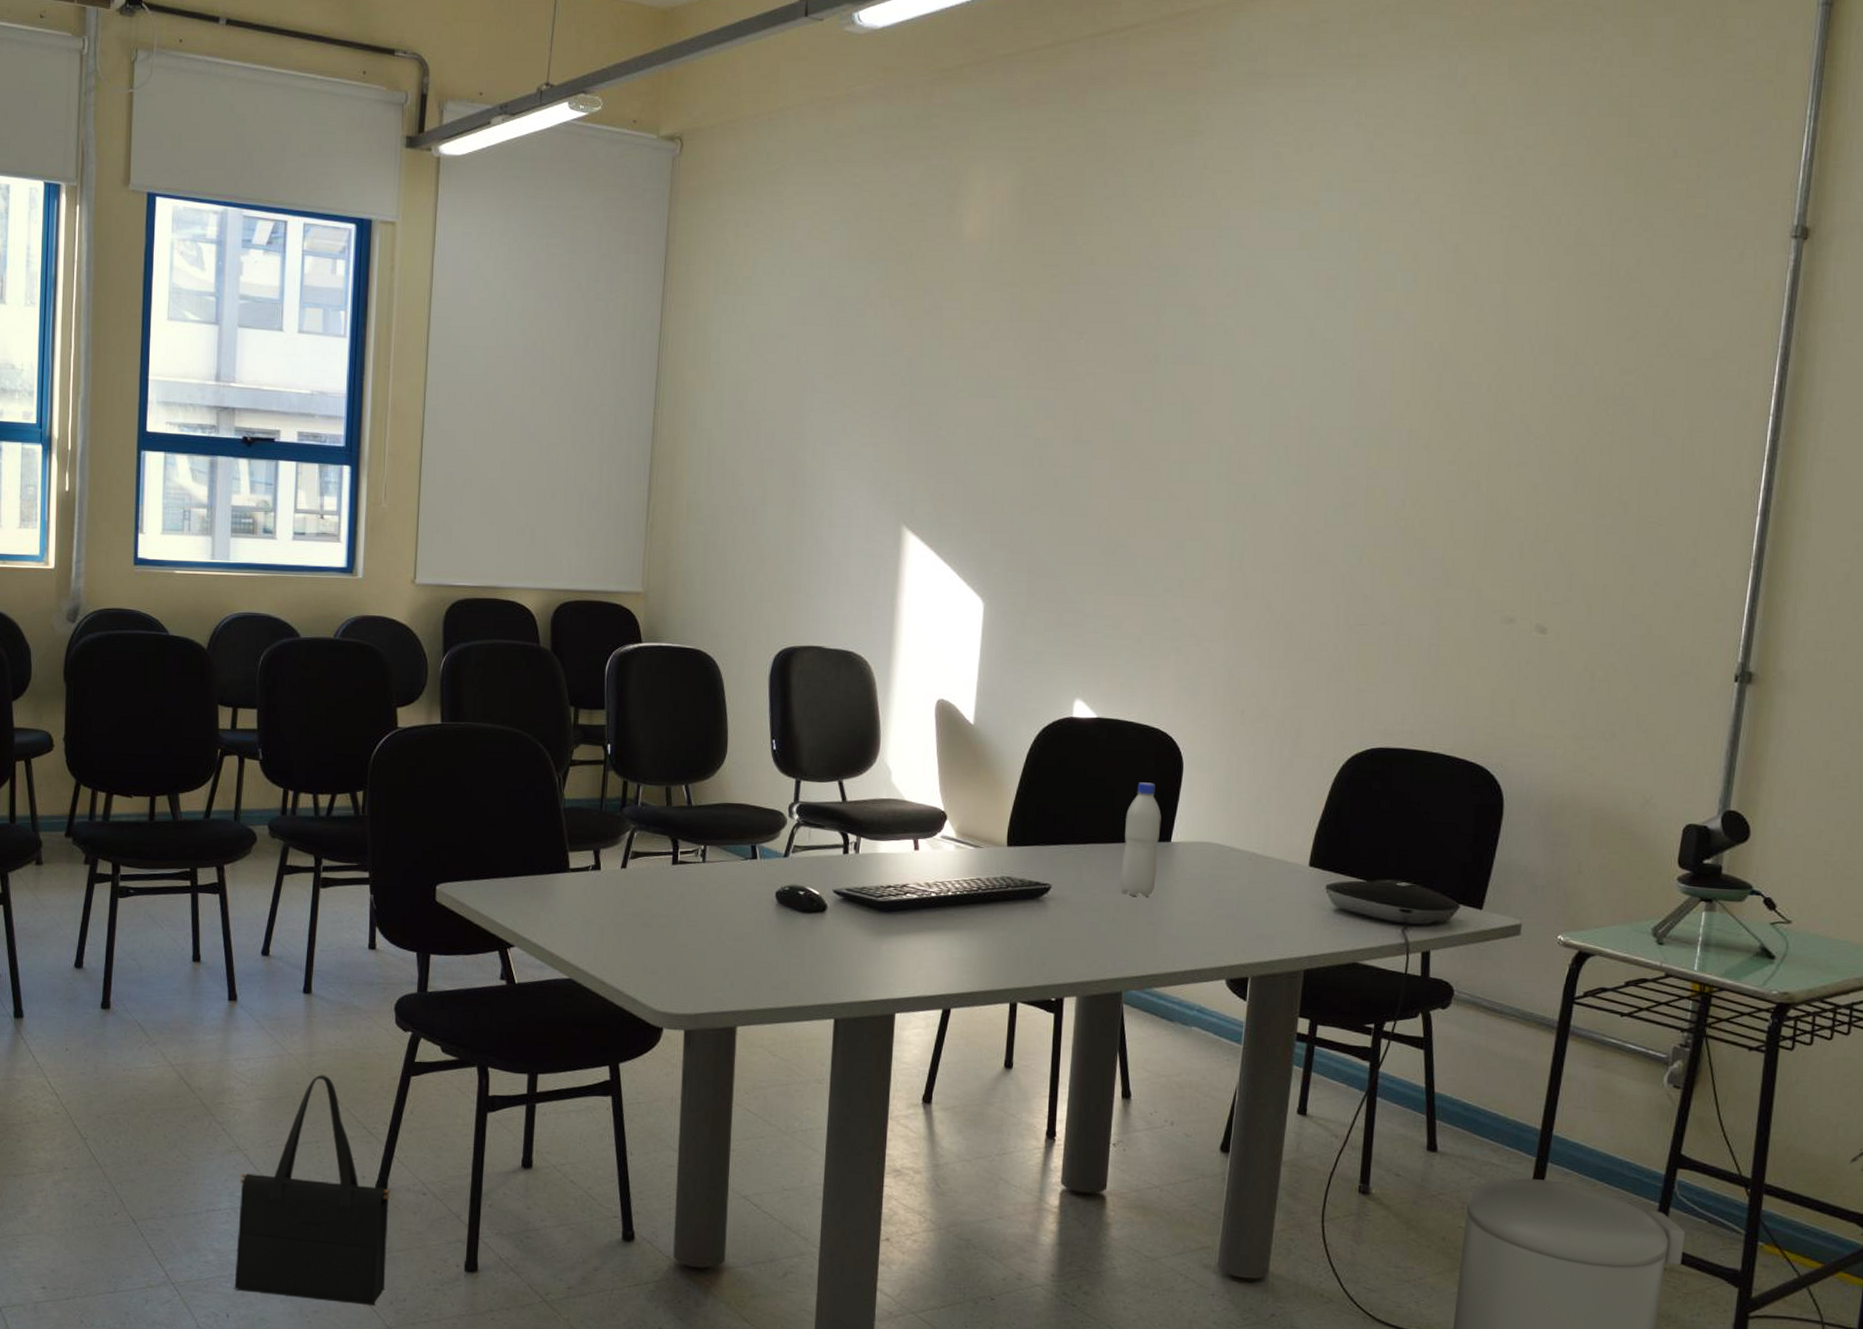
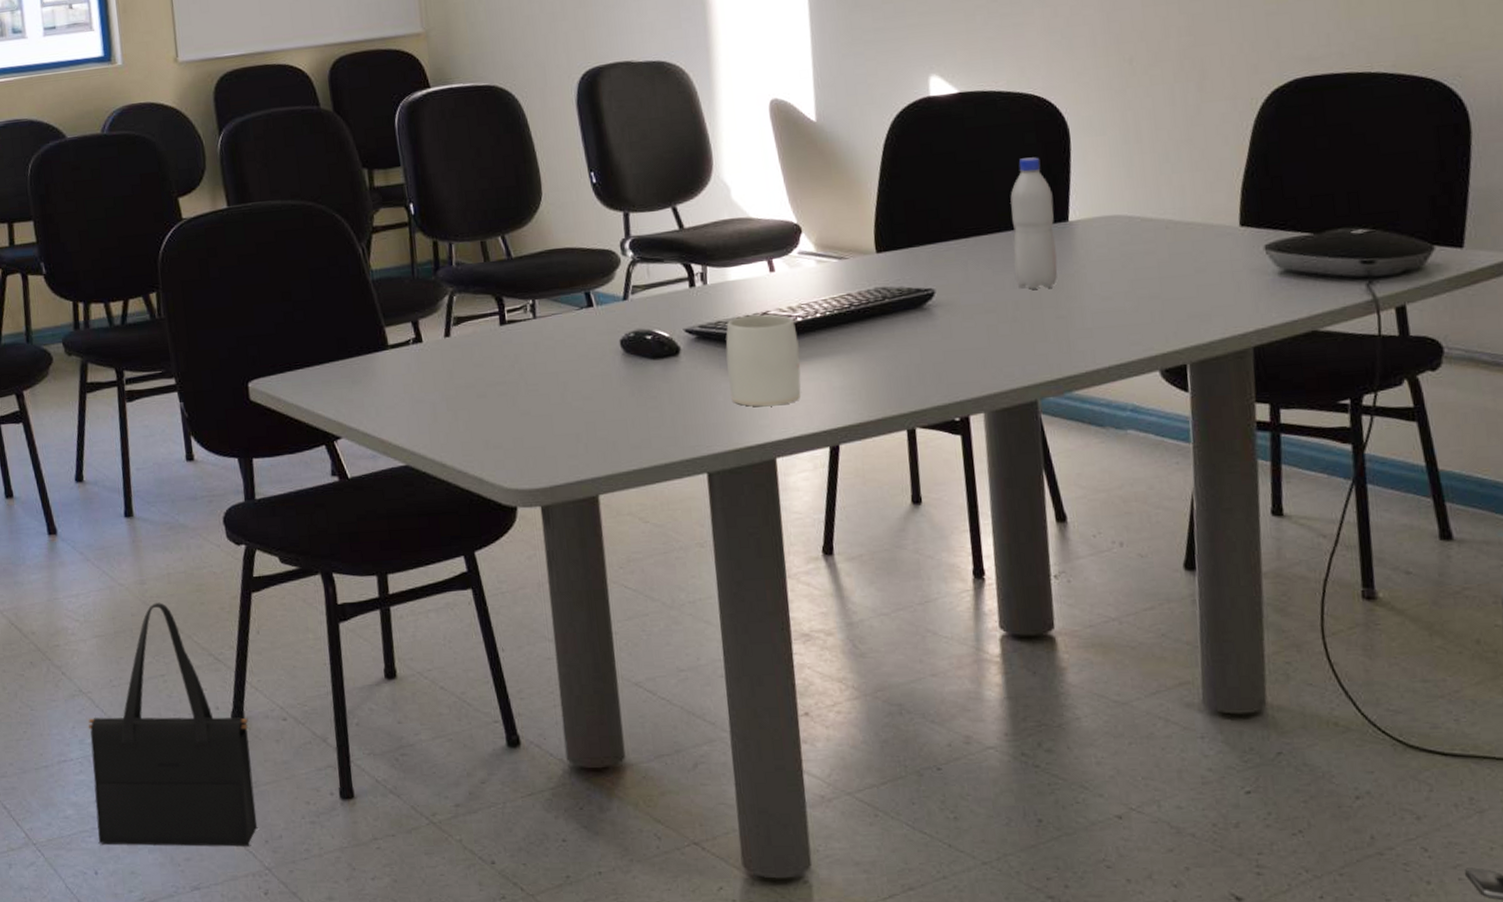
mug: none [864,885,930,968] -> present [725,314,801,407]

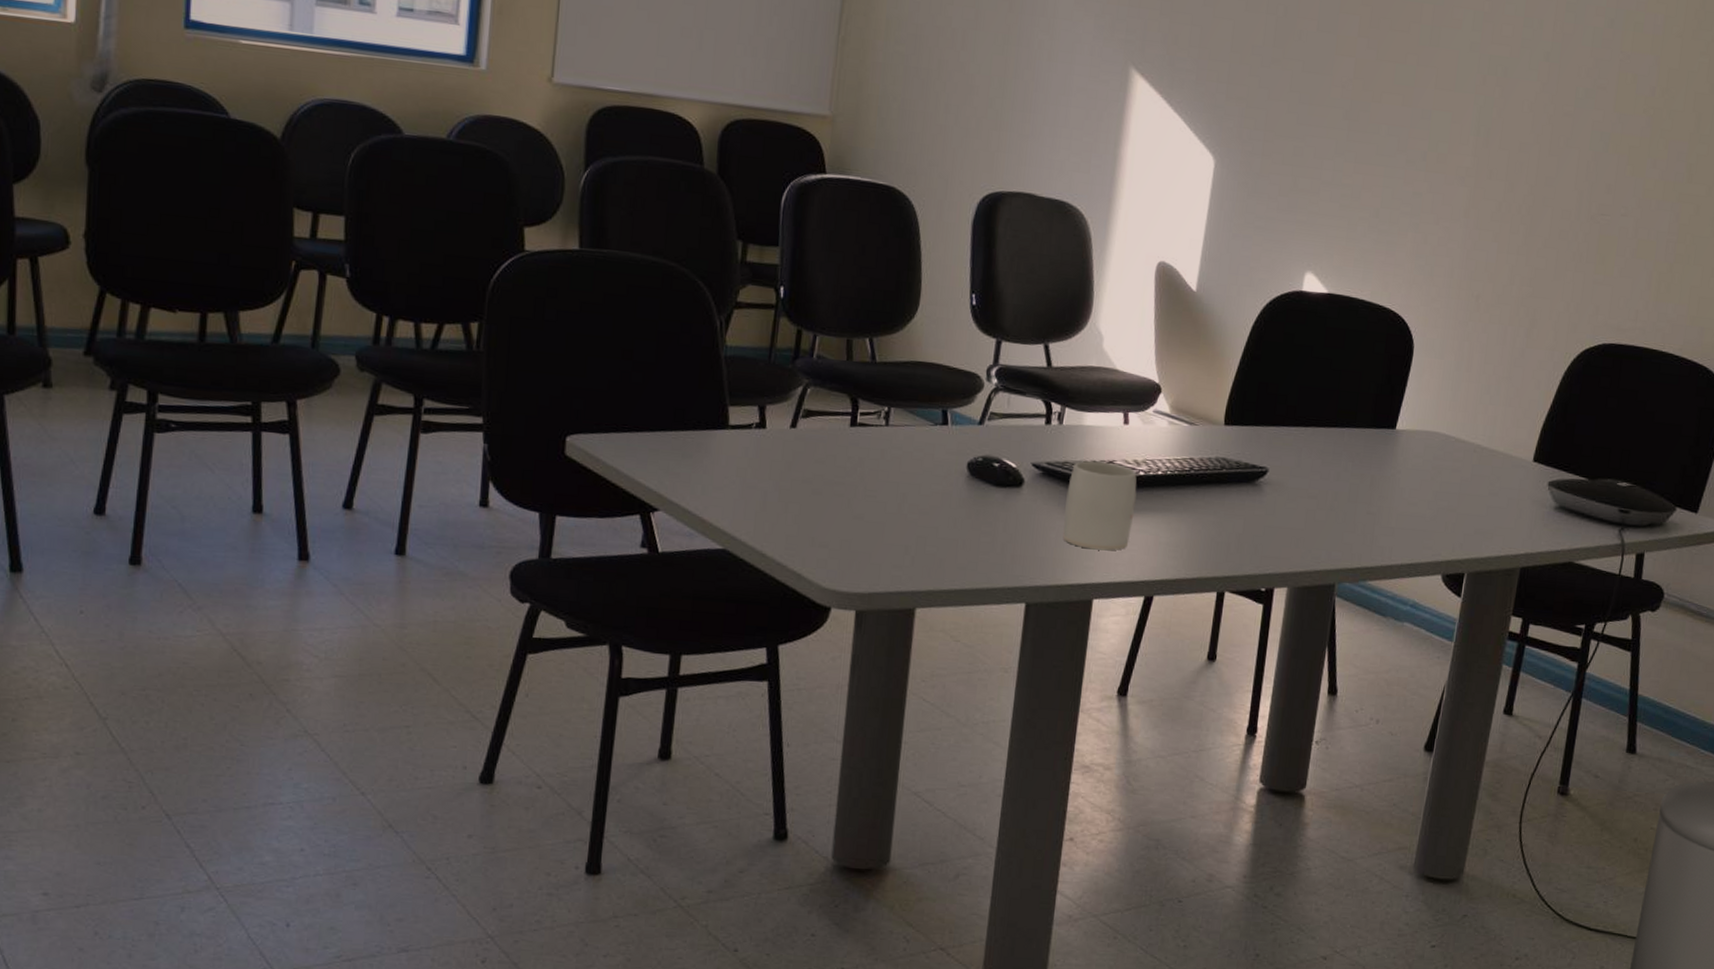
tote bag: present [88,602,258,846] -> none [297,649,498,912]
water bottle: present [1010,157,1058,289] -> none [1339,364,1388,486]

